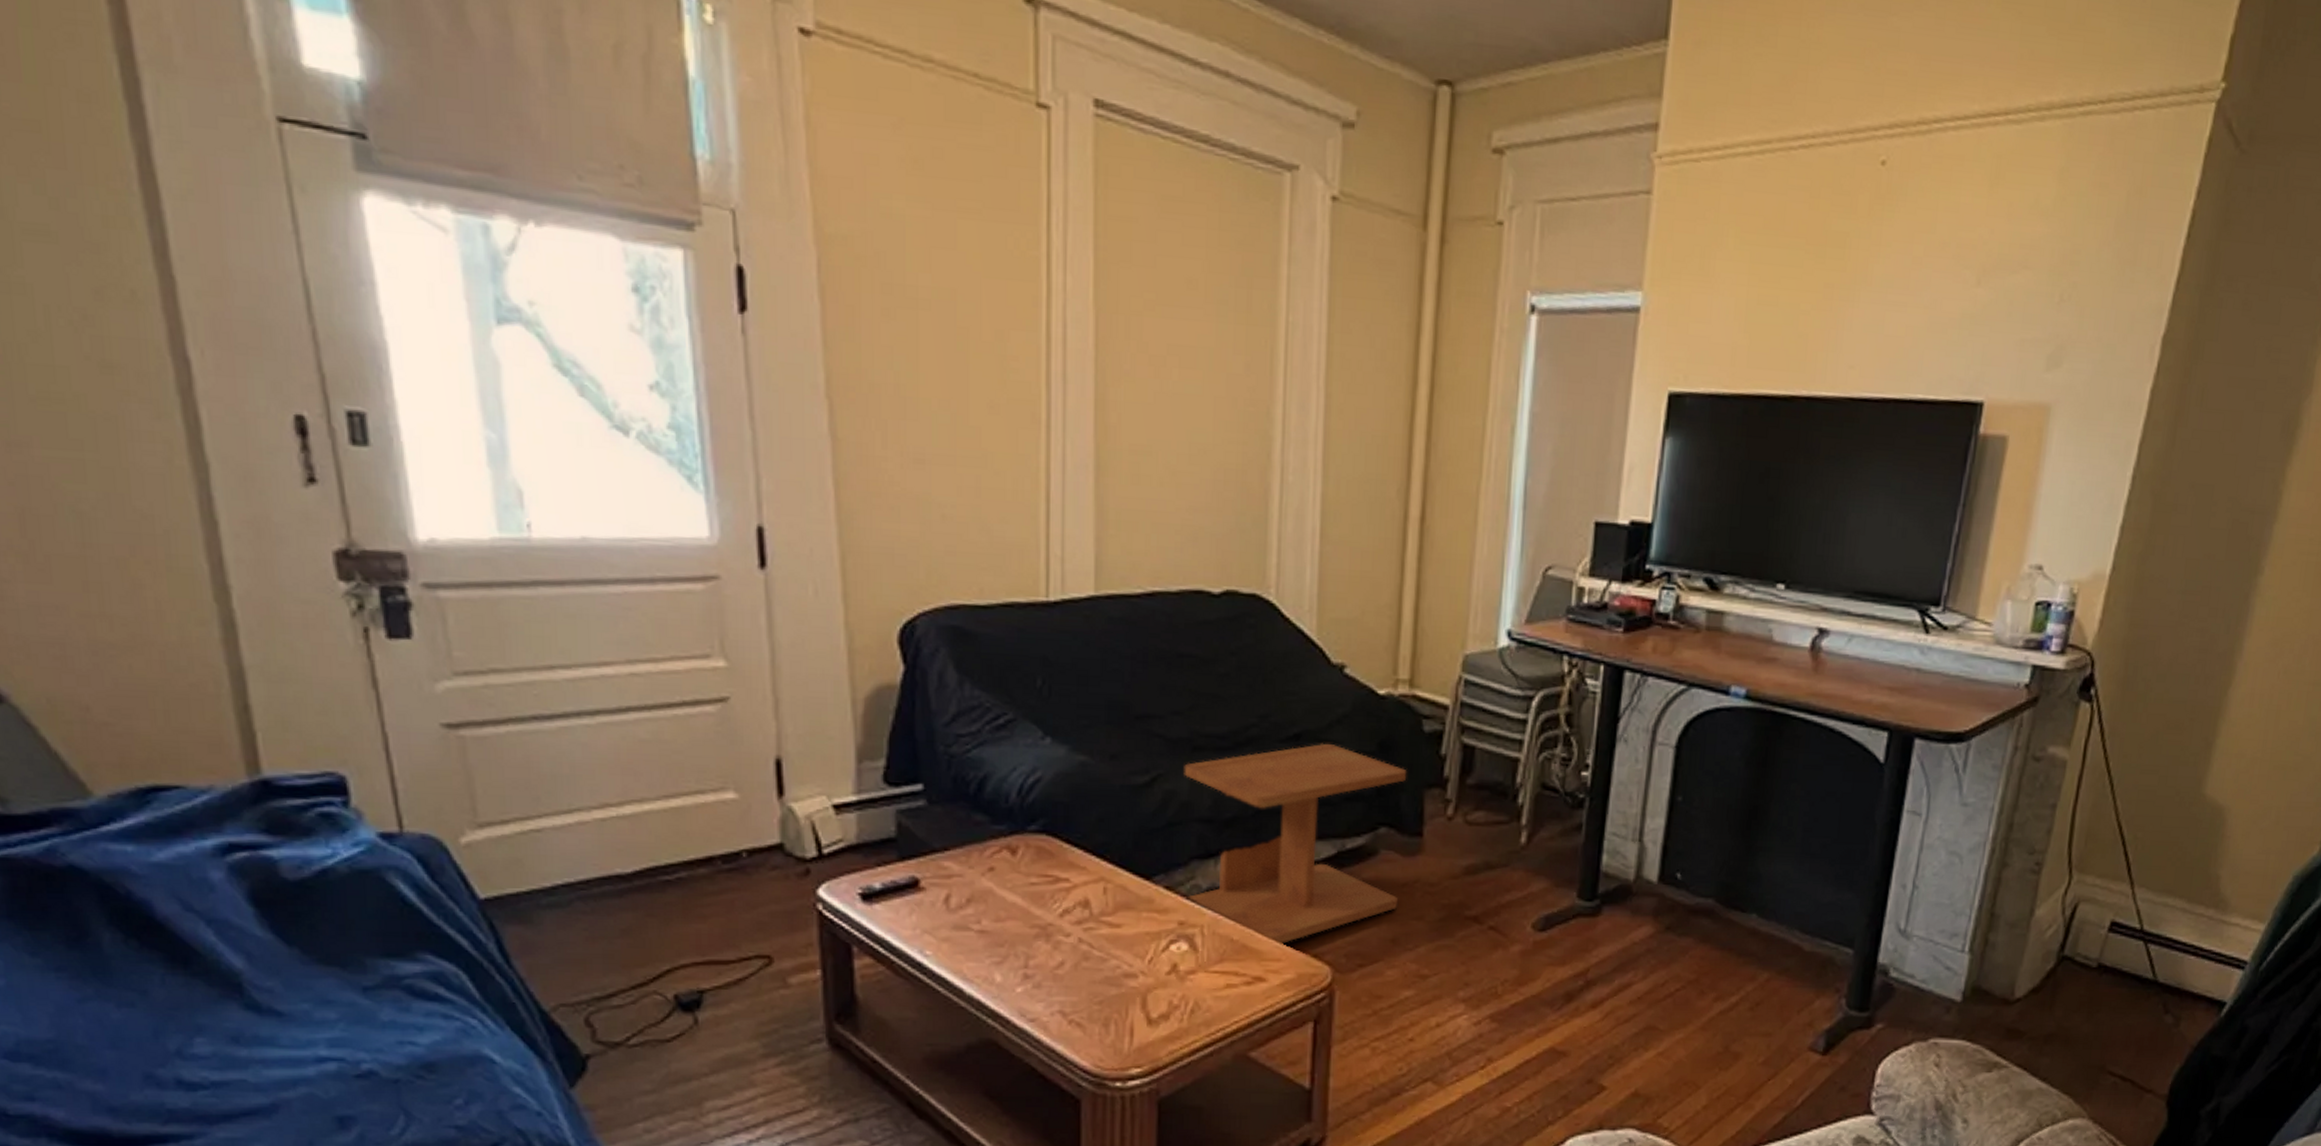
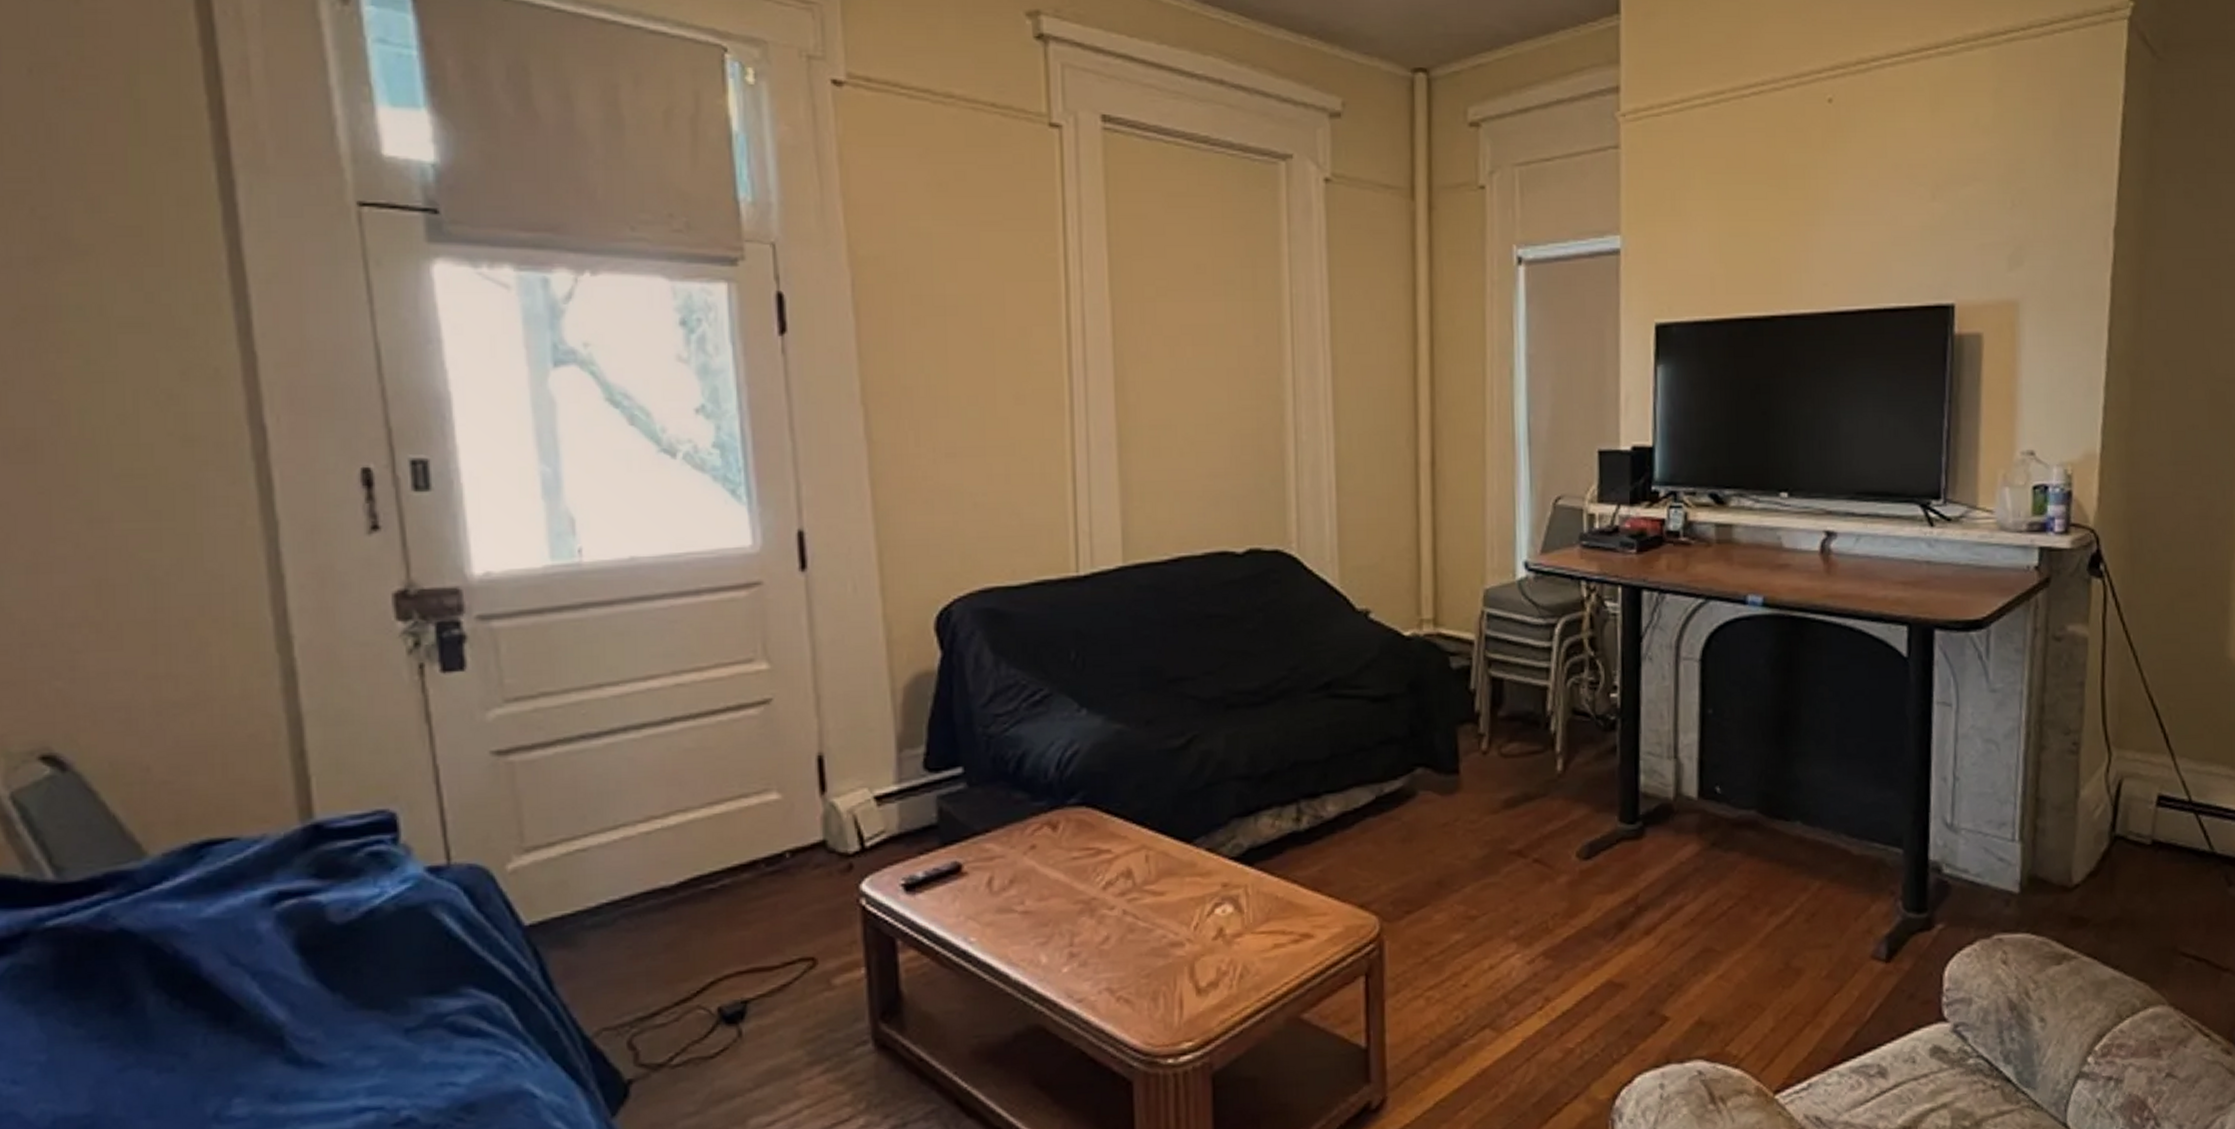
side table: present [1184,743,1407,945] -> none [1218,688,1441,898]

